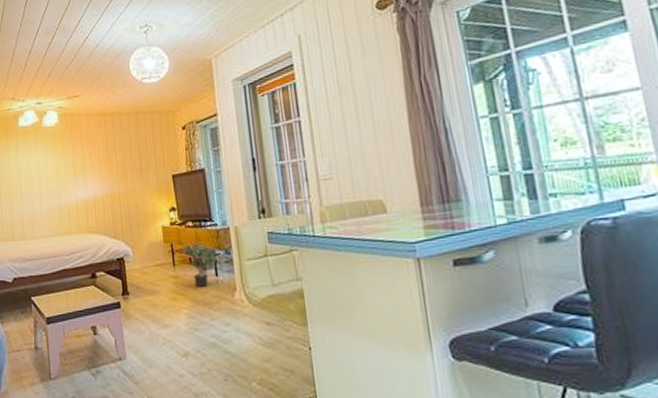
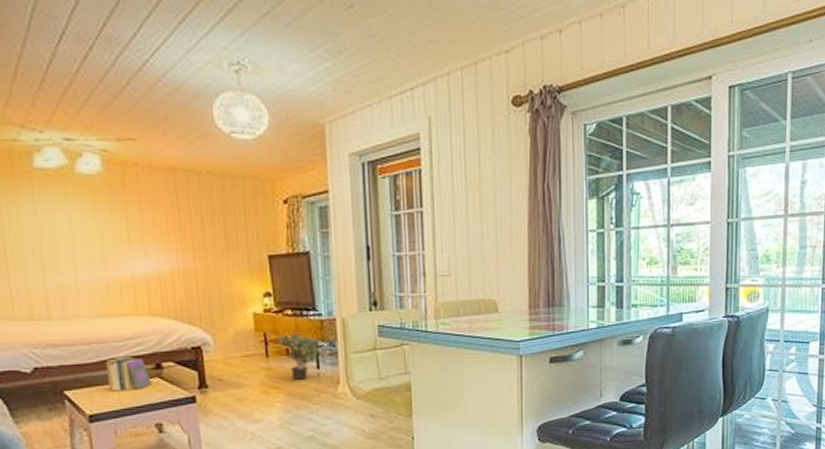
books: none [58,267,89,298] -> present [105,356,152,392]

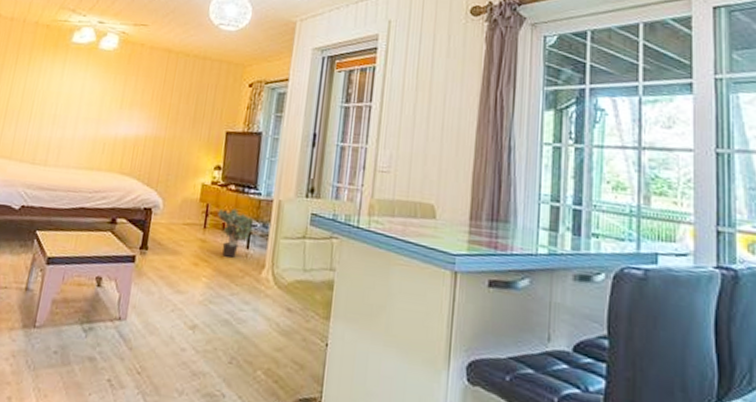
books: present [105,356,152,392] -> none [70,207,105,241]

